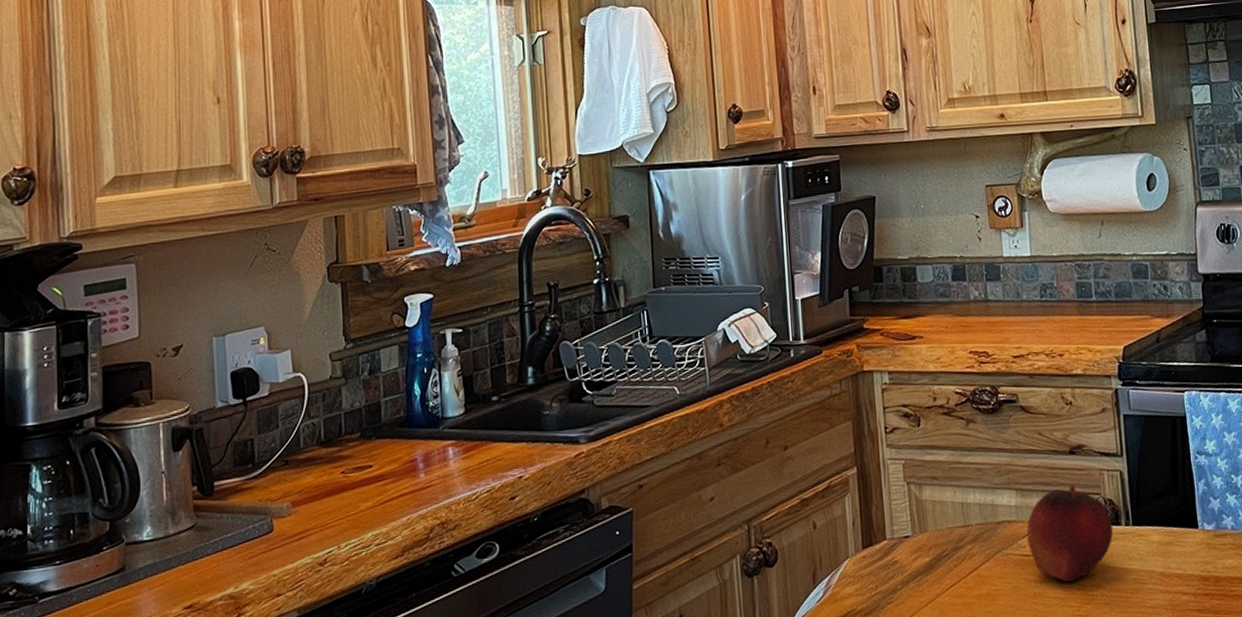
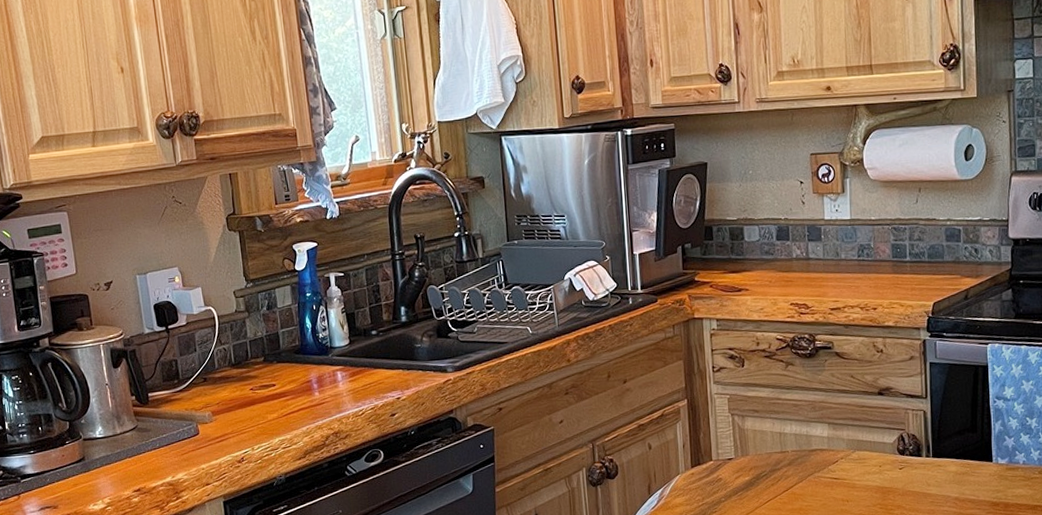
fruit: present [1026,485,1114,582] -> none [836,421,915,502]

